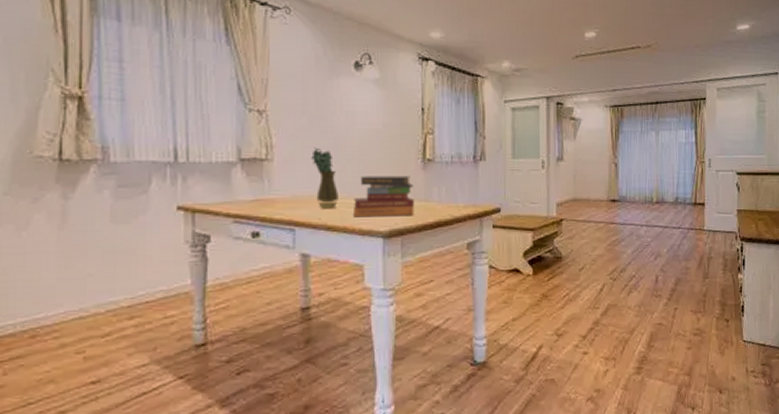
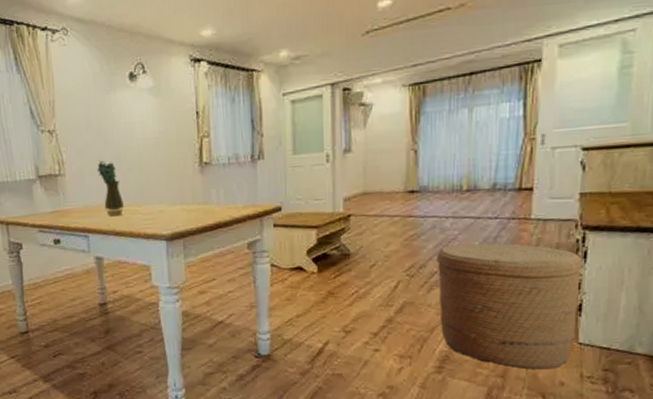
books: present [354,175,414,218] -> none [137,180,194,223]
basket: none [634,250,742,367] -> present [436,243,583,370]

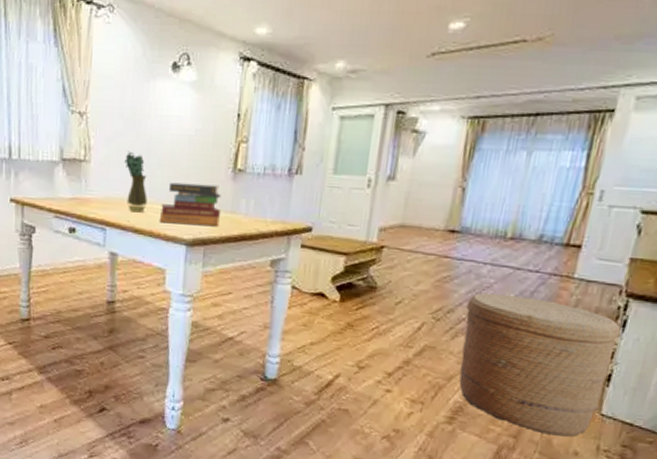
books: none [137,180,194,223] -> present [160,182,222,226]

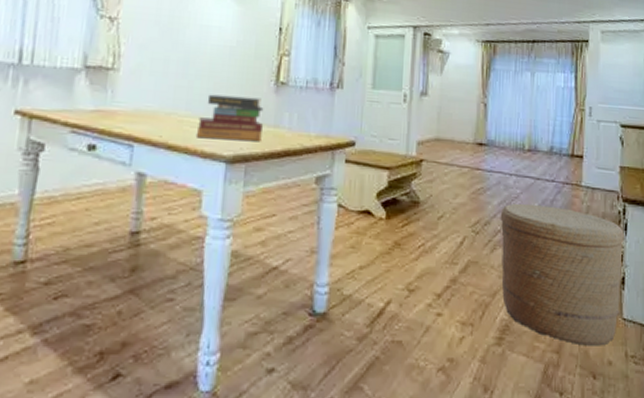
vase: present [125,151,148,213] -> none [159,60,184,127]

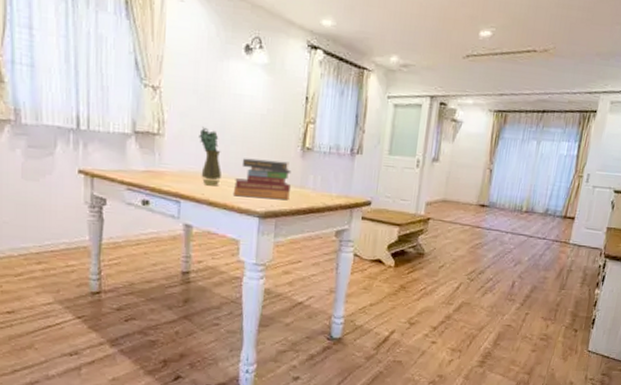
vase: none [159,60,184,127] -> present [199,127,222,186]
basket: present [500,204,624,346] -> none [488,257,601,371]

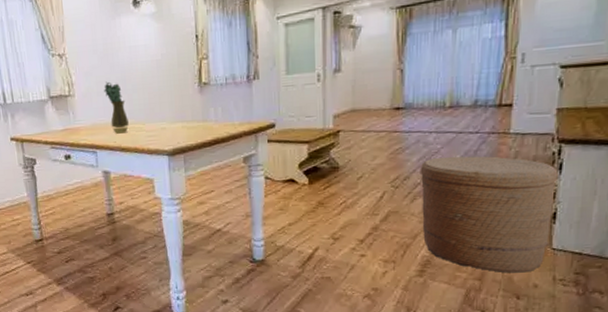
books: present [234,158,292,200] -> none [141,99,194,139]
basket: none [488,257,601,371] -> present [420,156,558,273]

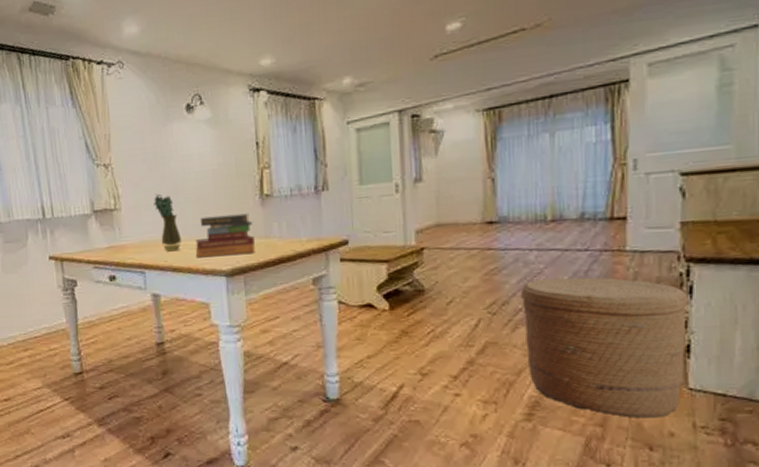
books: none [141,99,194,139] -> present [195,213,255,258]

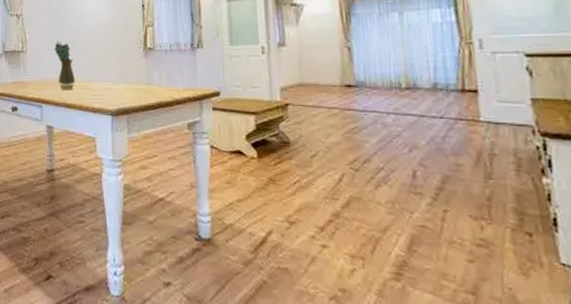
books: present [195,213,255,258] -> none [87,62,138,98]
basket: present [520,277,688,418] -> none [381,142,556,292]

